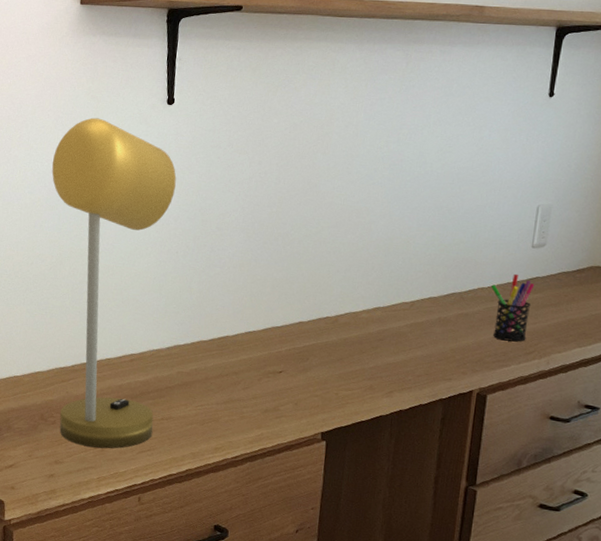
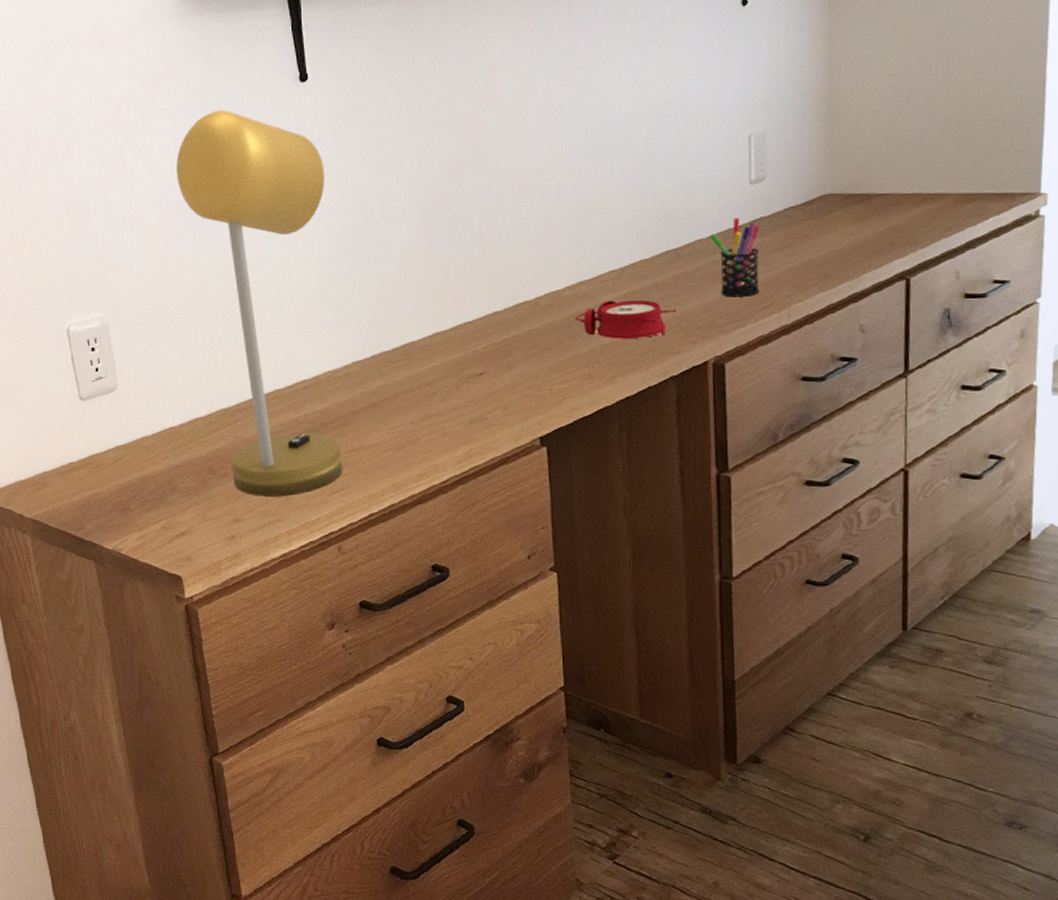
alarm clock: none [367,327,453,364] -> present [575,300,677,339]

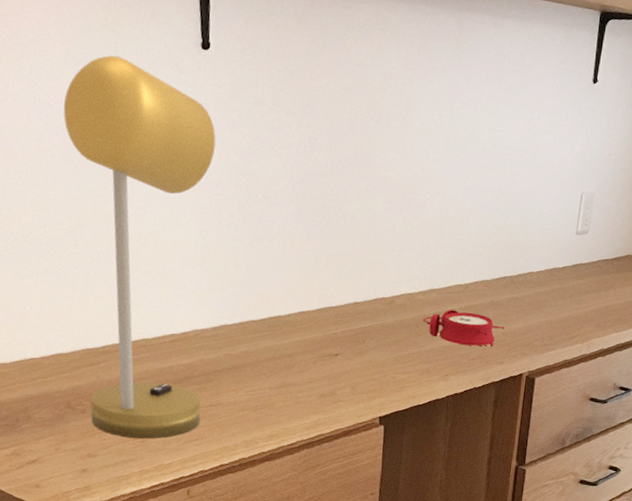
pen holder: present [710,217,760,297] -> none [540,259,579,327]

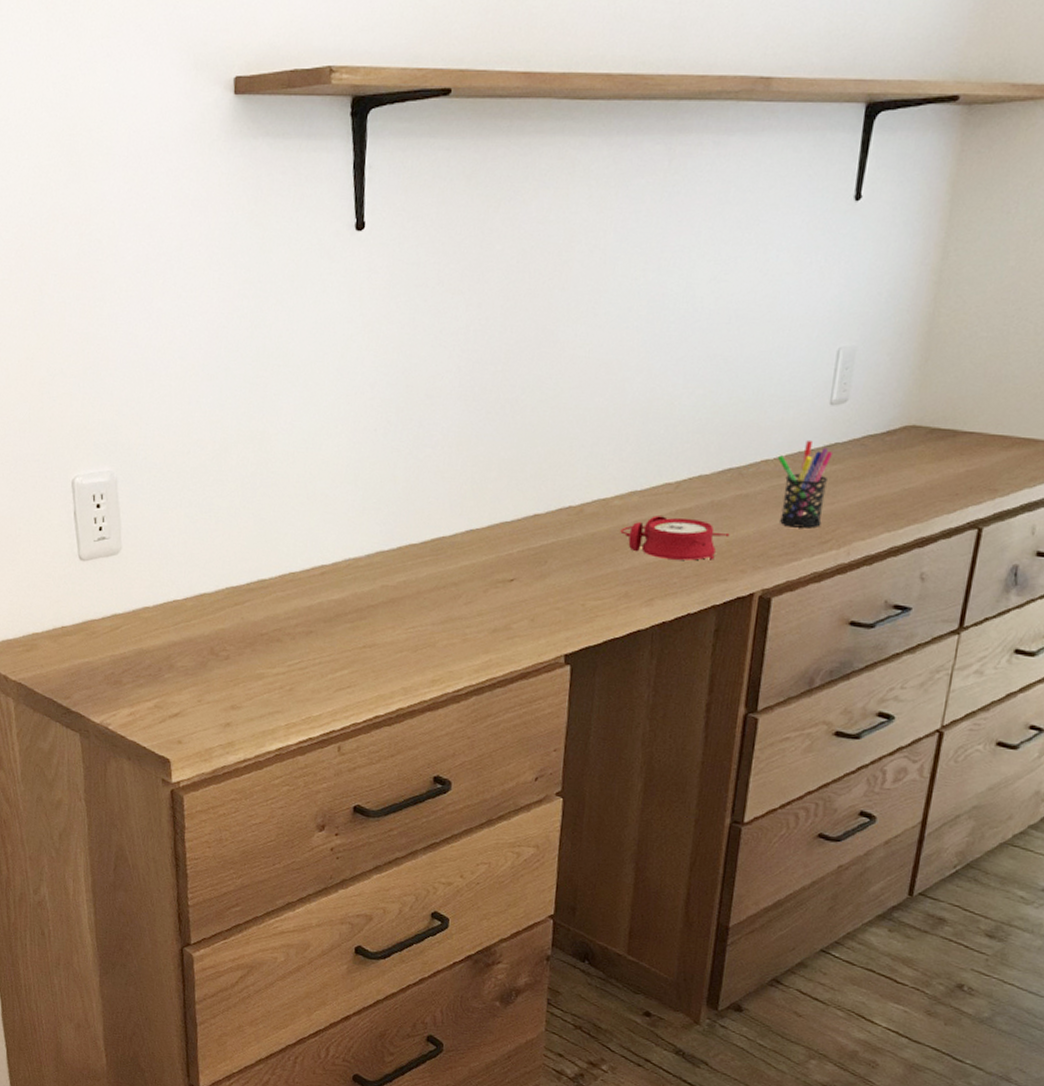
desk lamp: present [63,55,216,439] -> none [207,252,371,687]
pen holder: none [540,259,579,327] -> present [778,439,834,528]

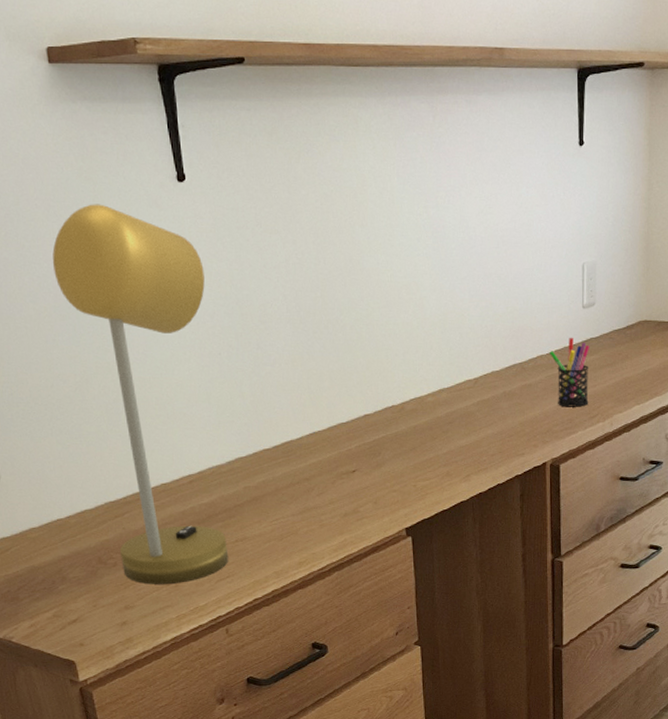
desk lamp: none [207,252,371,687] -> present [52,204,229,584]
alarm clock: present [620,516,730,561] -> none [436,407,521,442]

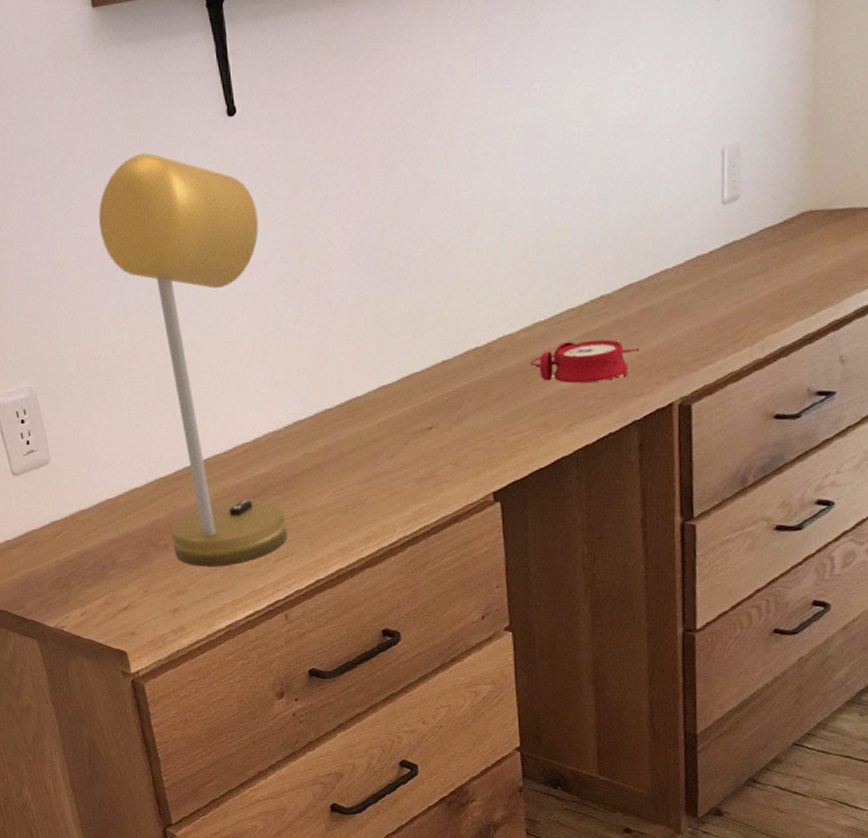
alarm clock: none [436,407,521,442] -> present [530,339,640,384]
pen holder: present [550,337,590,407] -> none [678,242,733,332]

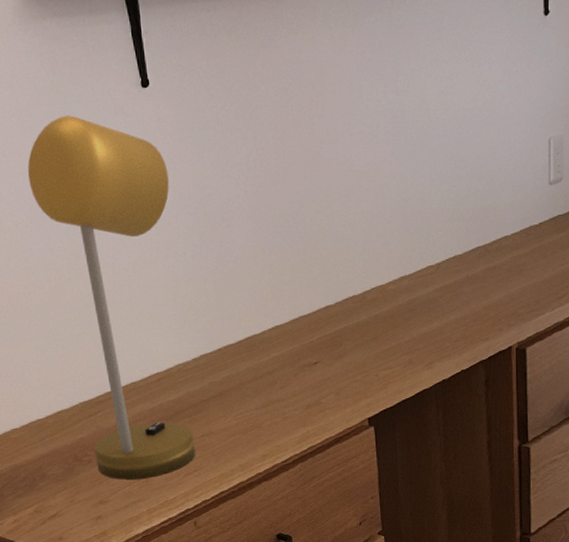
alarm clock: present [530,339,640,384] -> none [397,292,485,329]

